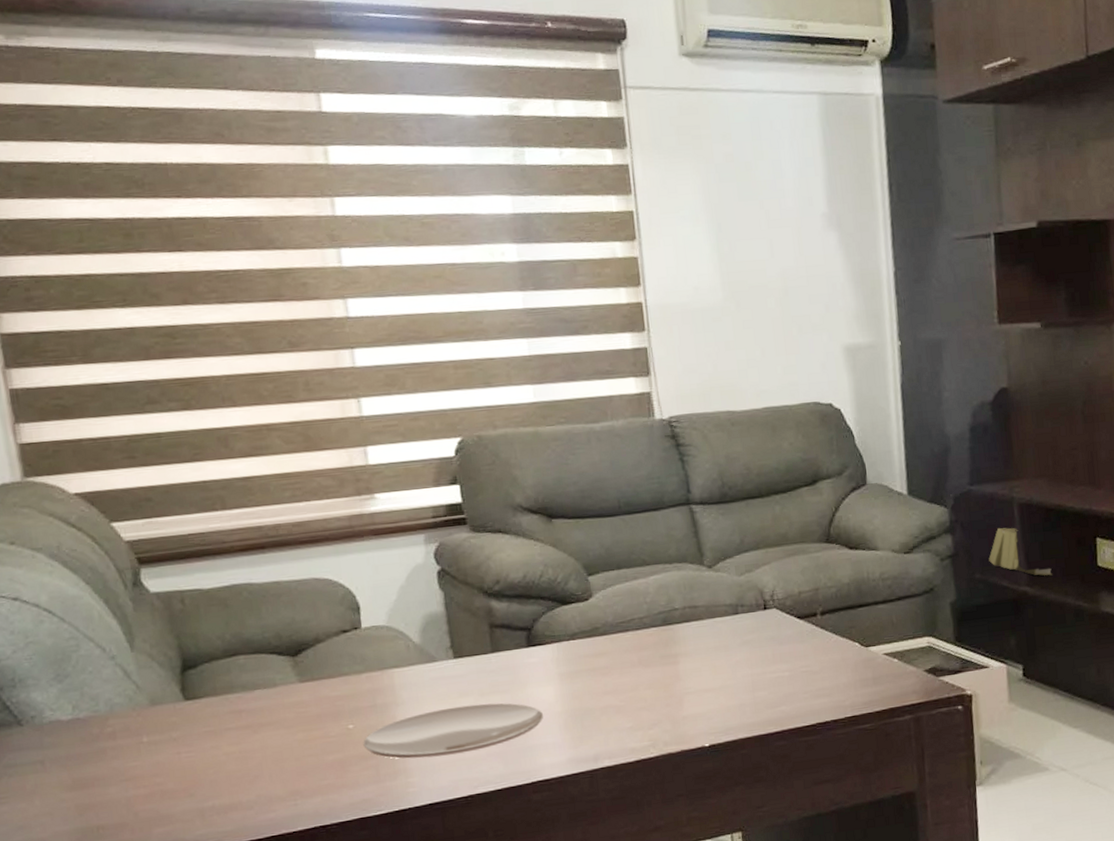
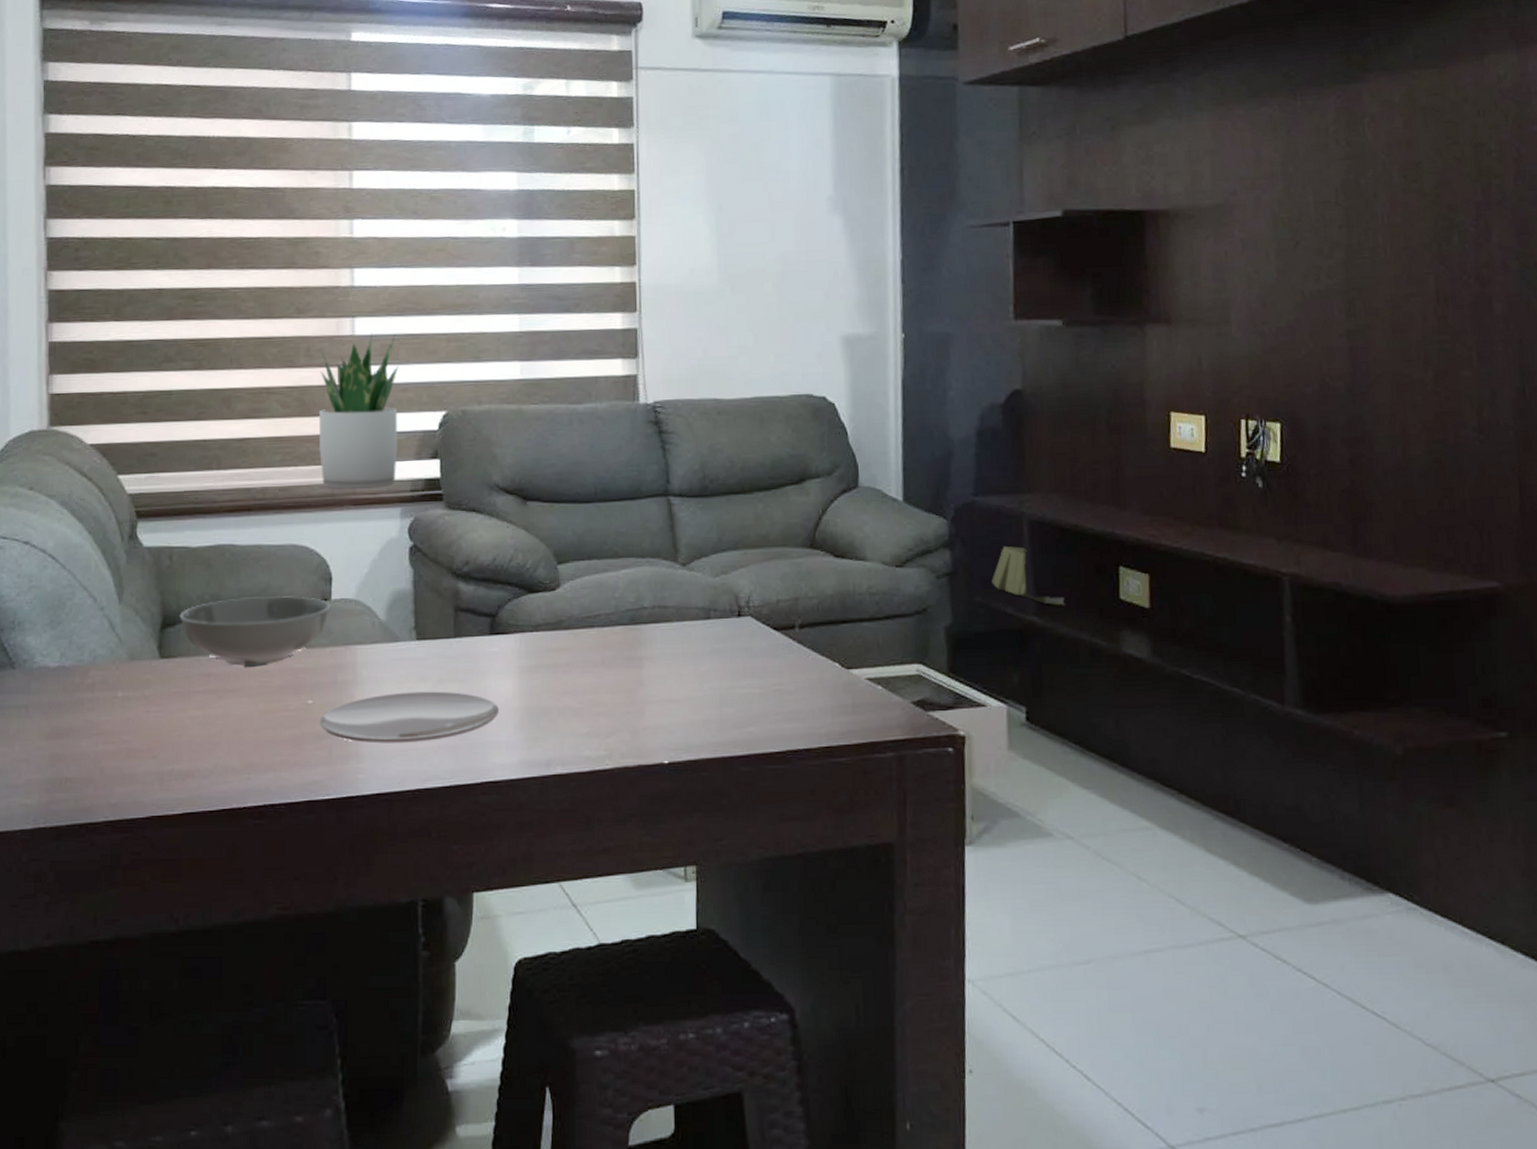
bowl: none [200,627,362,700] -> present [179,595,330,666]
planter: none [322,363,416,521] -> present [318,333,399,489]

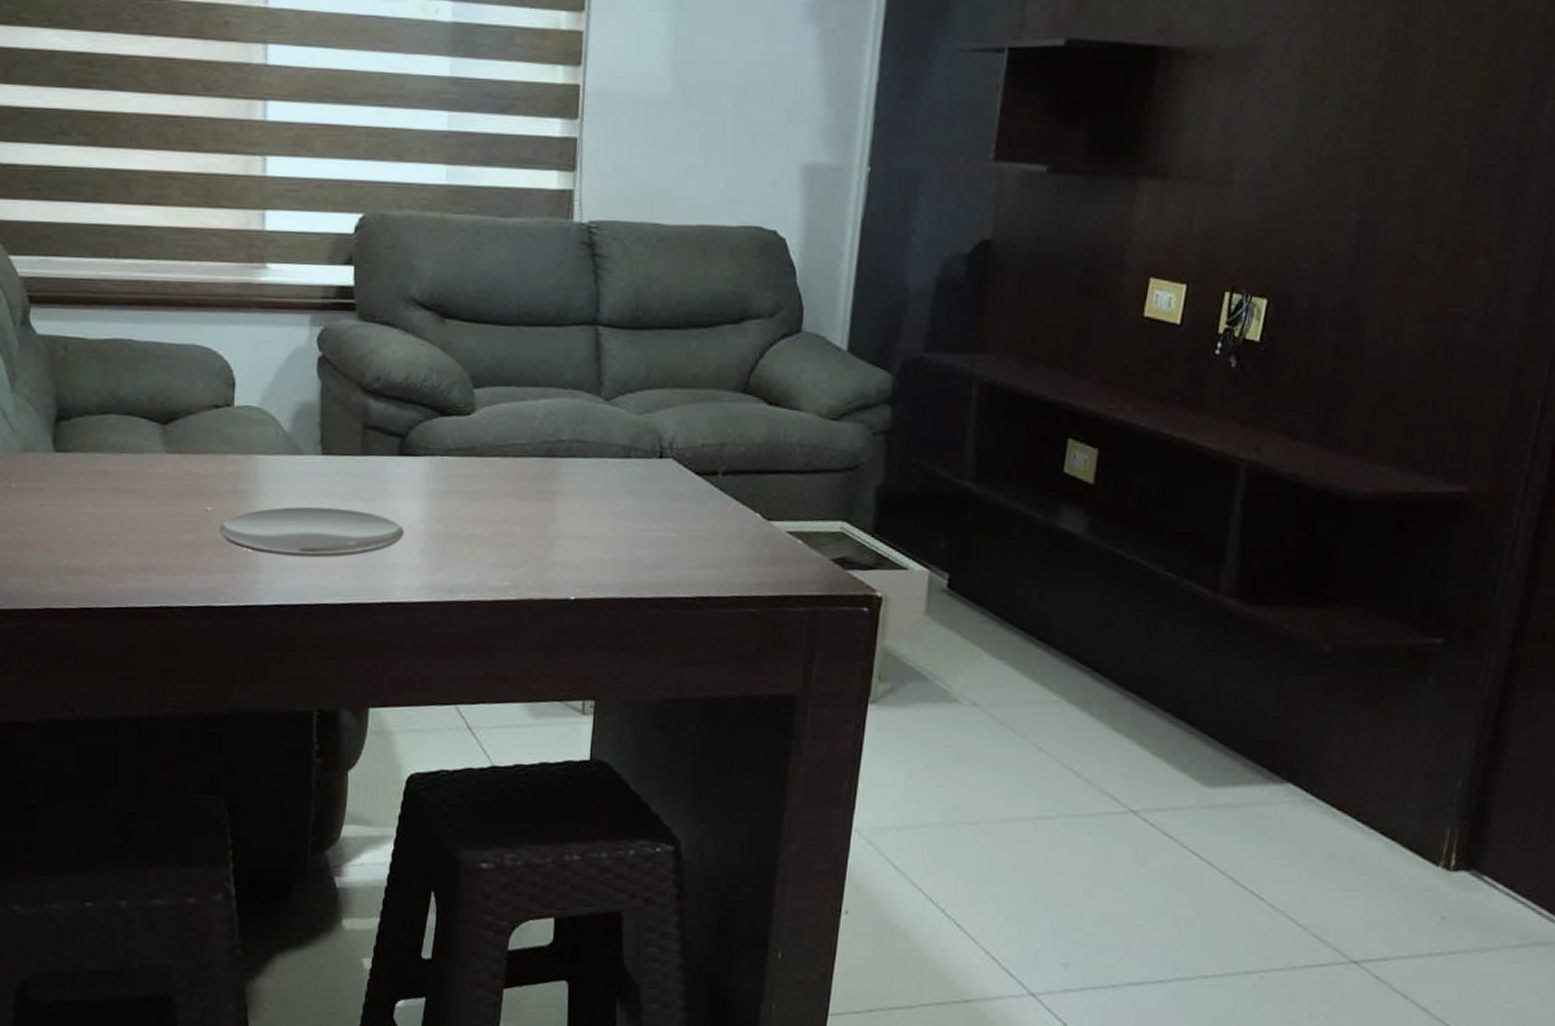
bowl: present [179,595,330,666] -> none [75,396,233,467]
planter: present [318,333,399,489] -> none [224,119,314,293]
books: present [992,547,1066,606] -> none [931,408,1006,475]

